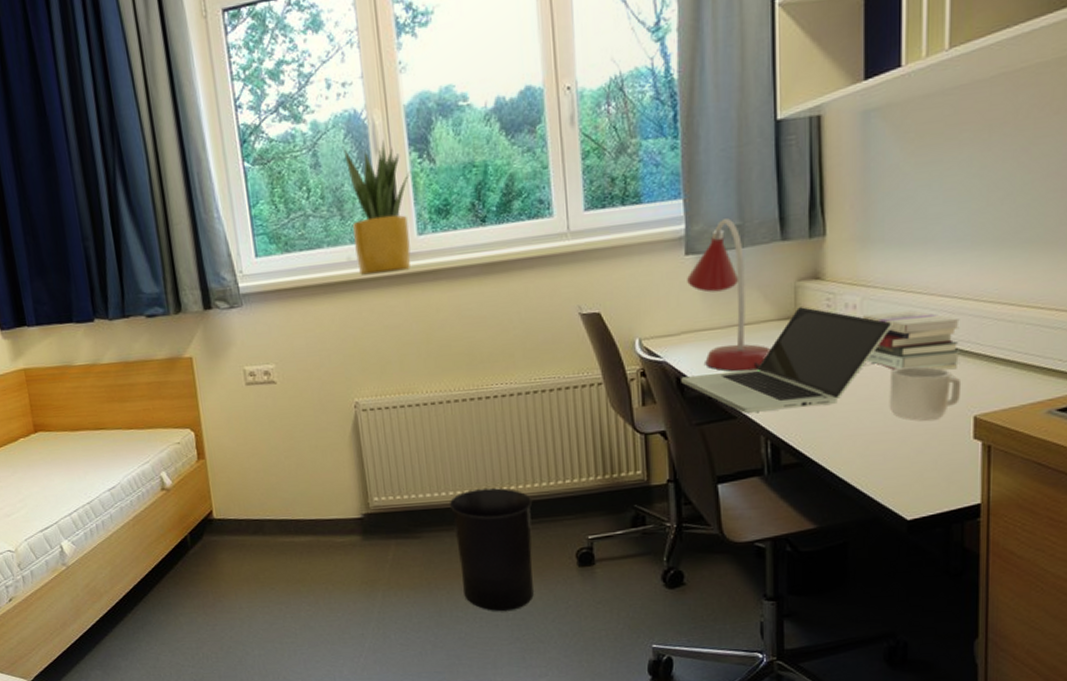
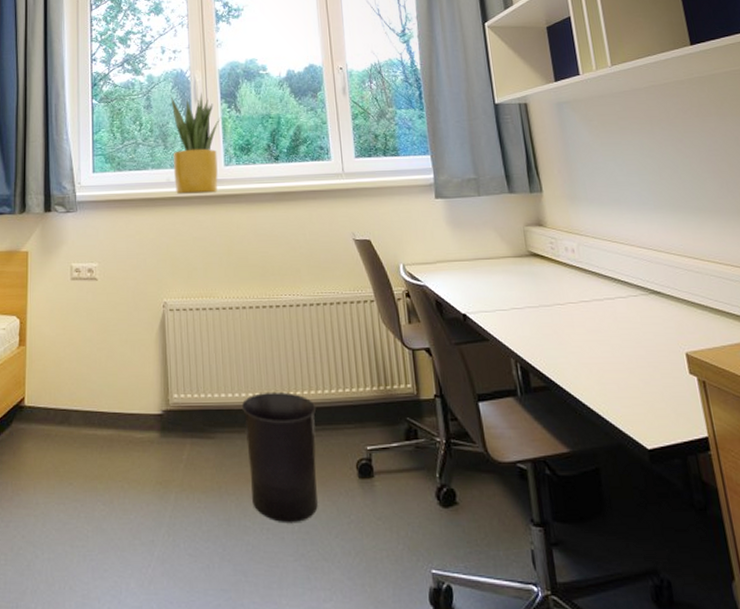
laptop: present [681,307,893,413] -> none [439,248,606,336]
desk lamp: present [687,218,771,372] -> none [438,173,511,299]
books: present [863,310,961,371] -> none [581,257,666,310]
mug: present [889,366,962,422] -> none [610,305,671,356]

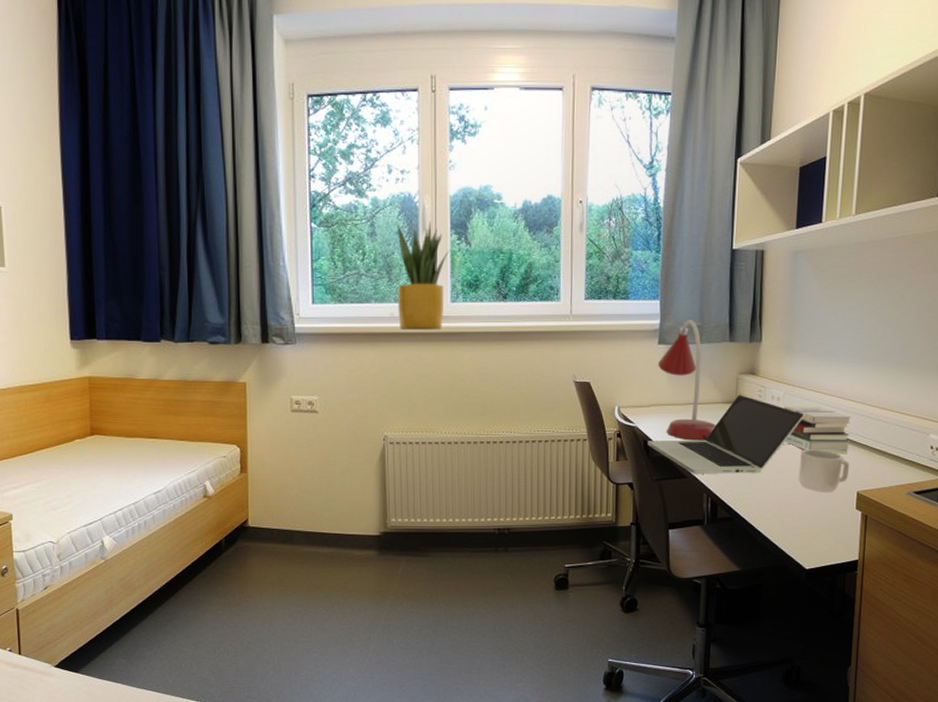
waste bin: present [241,391,318,522] -> none [454,518,523,623]
desk lamp: none [438,173,511,299] -> present [658,320,716,441]
laptop: none [439,248,606,336] -> present [647,395,805,474]
books: none [581,257,666,310] -> present [784,406,851,454]
mug: none [610,305,671,356] -> present [798,449,850,493]

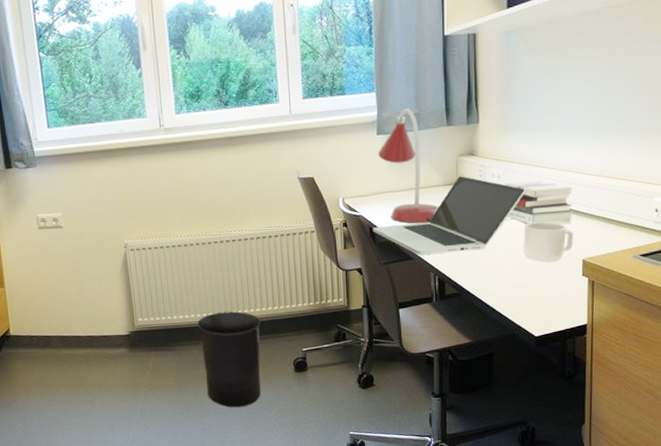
planter: present [396,221,450,331] -> none [117,40,171,145]
waste bin: none [454,518,523,623] -> present [197,311,261,407]

